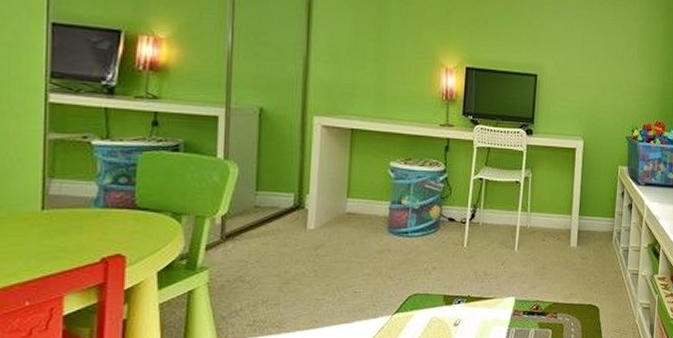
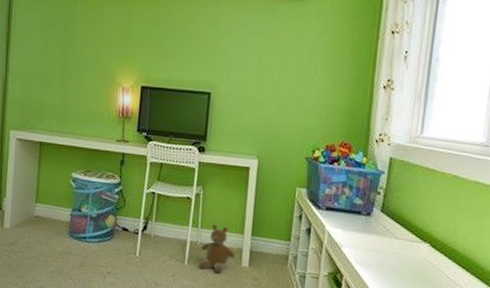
stuffed bear: none [529,207,564,256] -> present [199,224,235,274]

